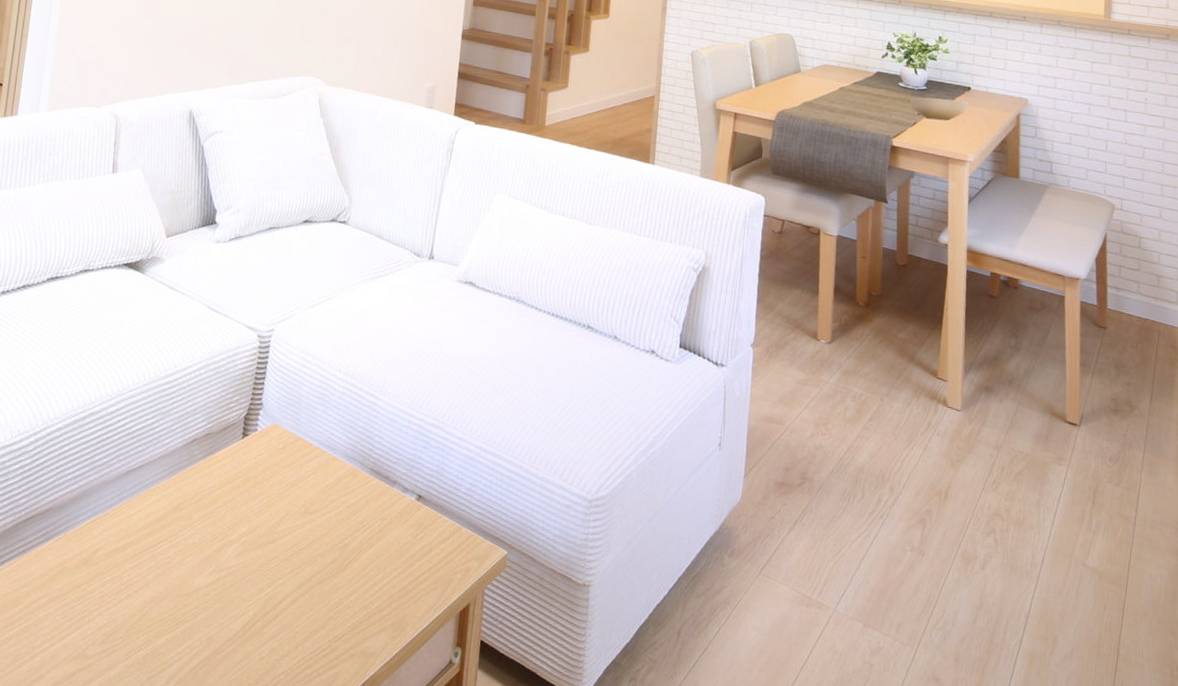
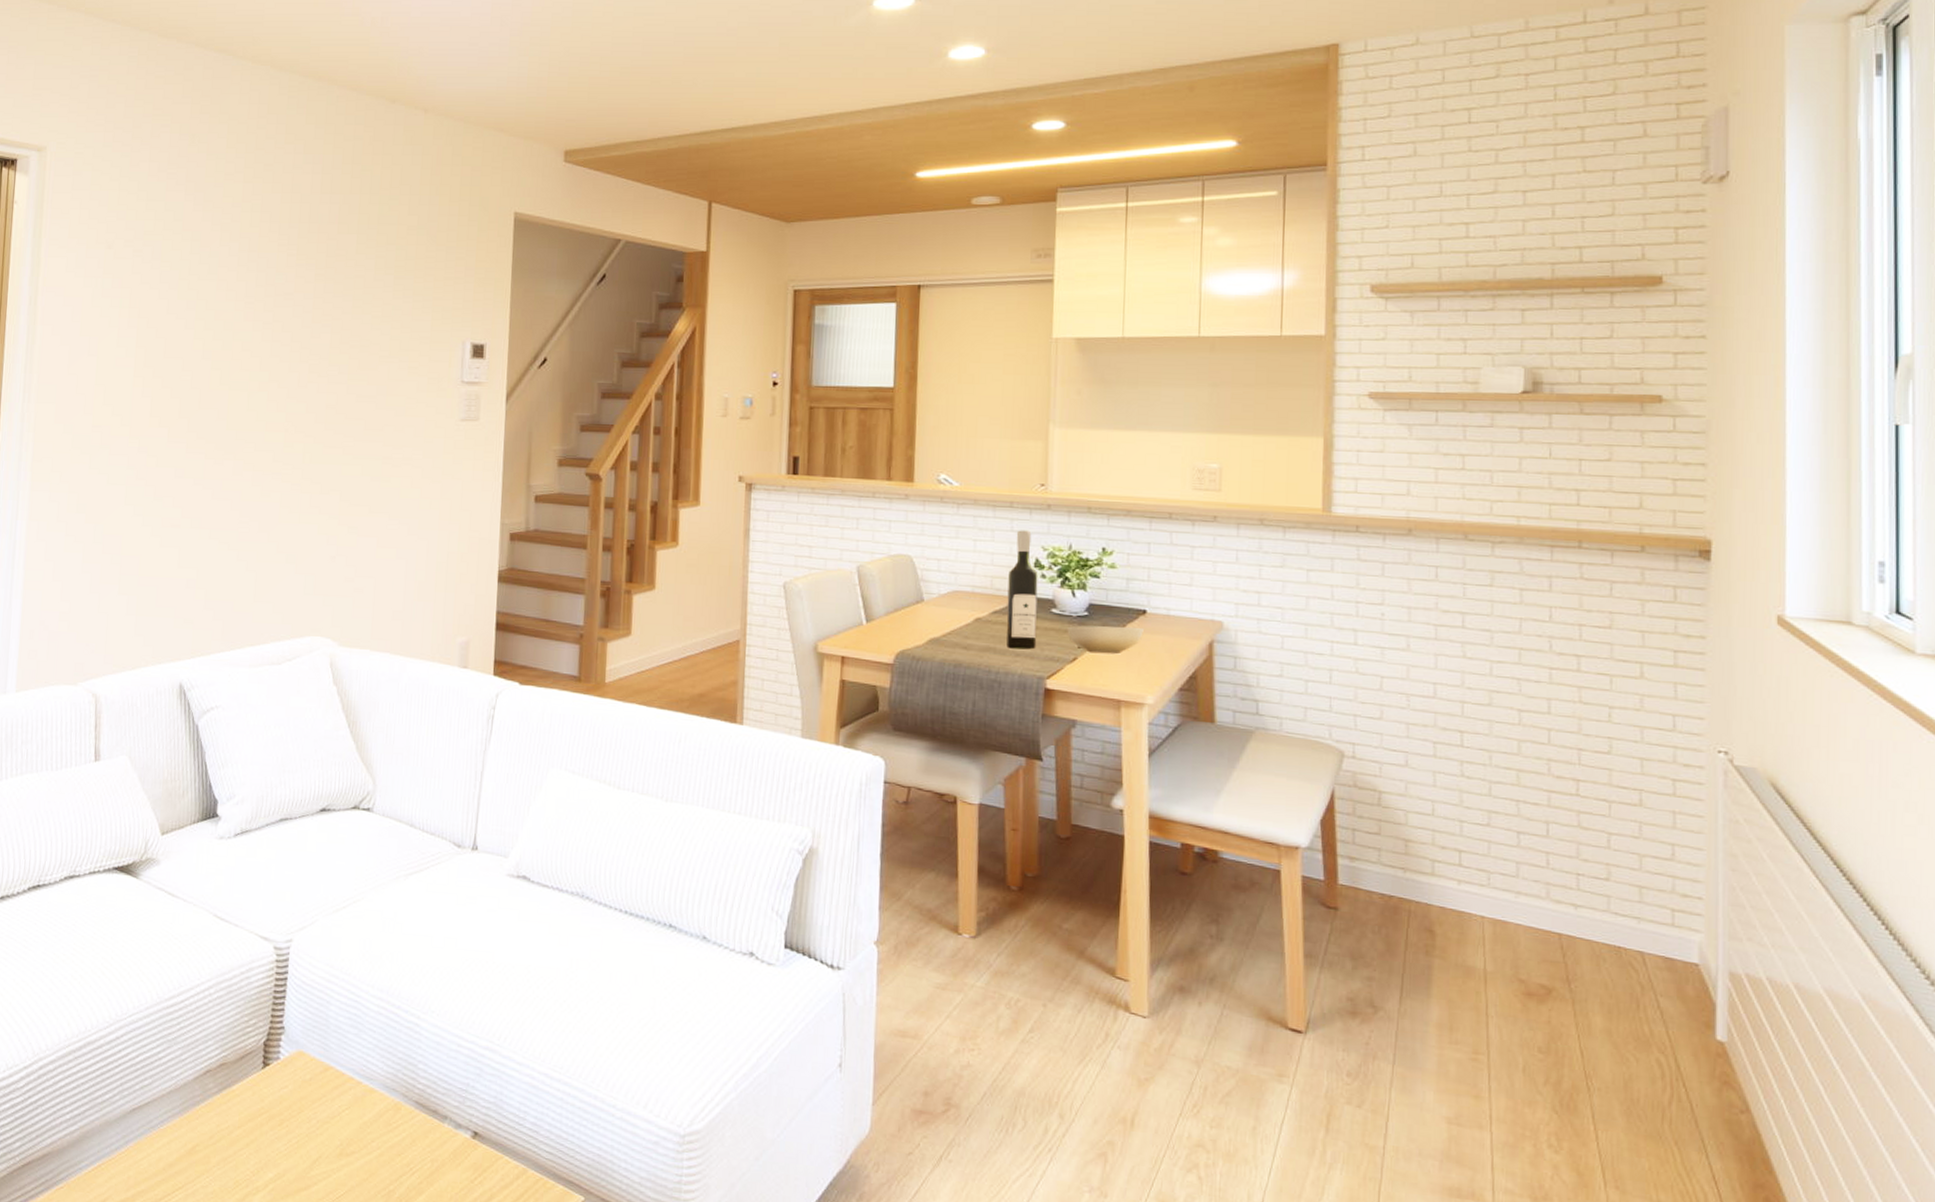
bottle: none [863,19,890,115] -> present [1006,530,1038,650]

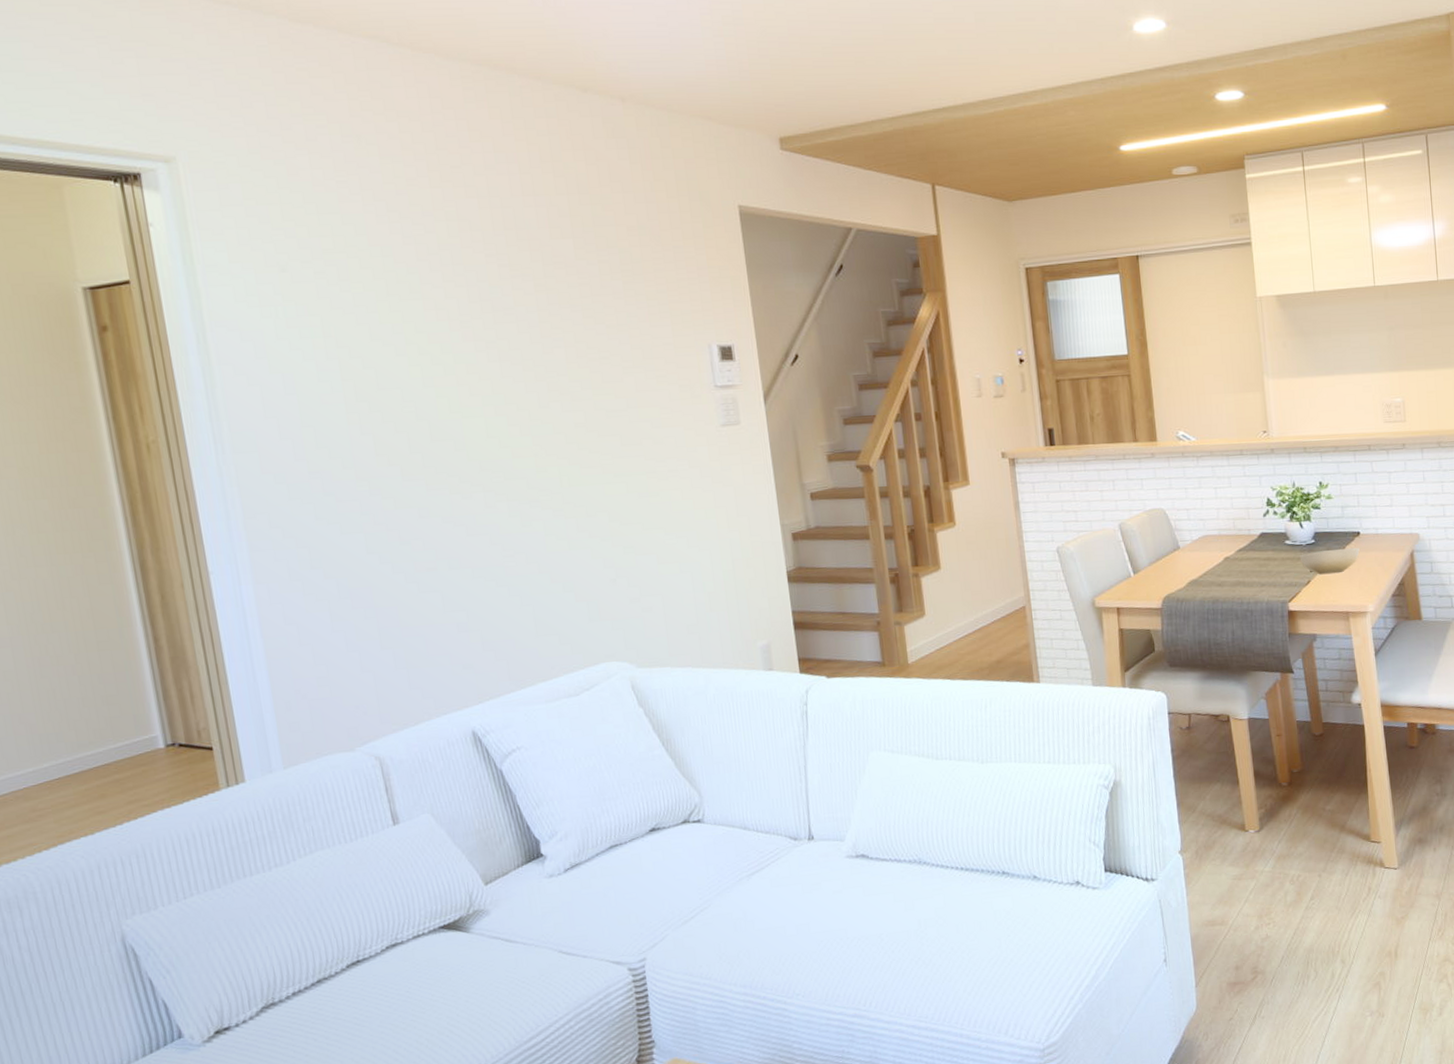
bottle: present [1006,530,1038,650] -> none [1247,474,1277,581]

